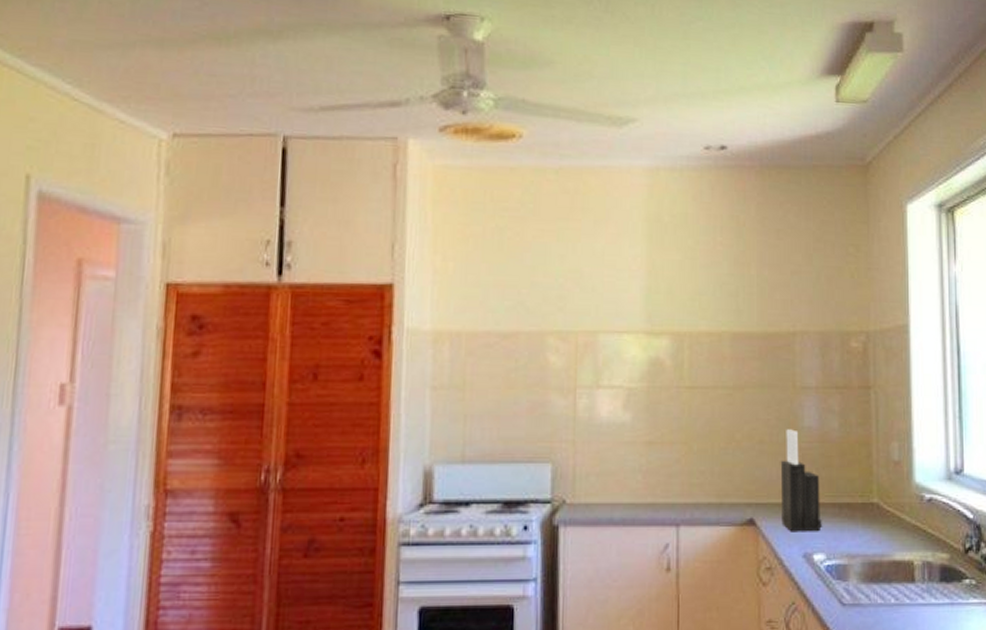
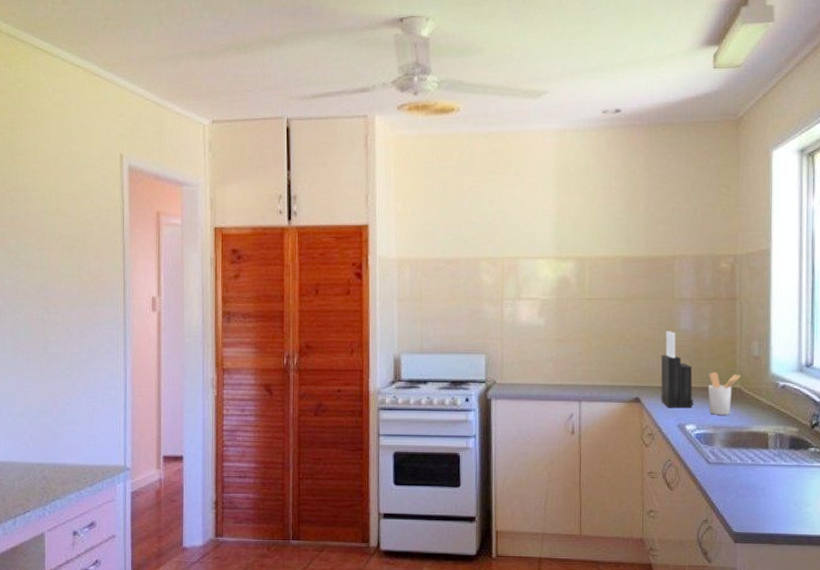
utensil holder: none [839,481,878,540] -> present [707,371,740,415]

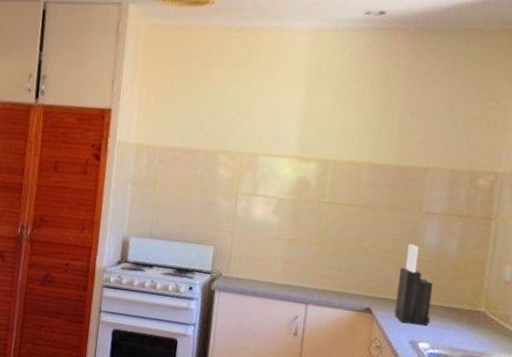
utensil holder: present [707,371,740,415] -> none [446,291,487,339]

